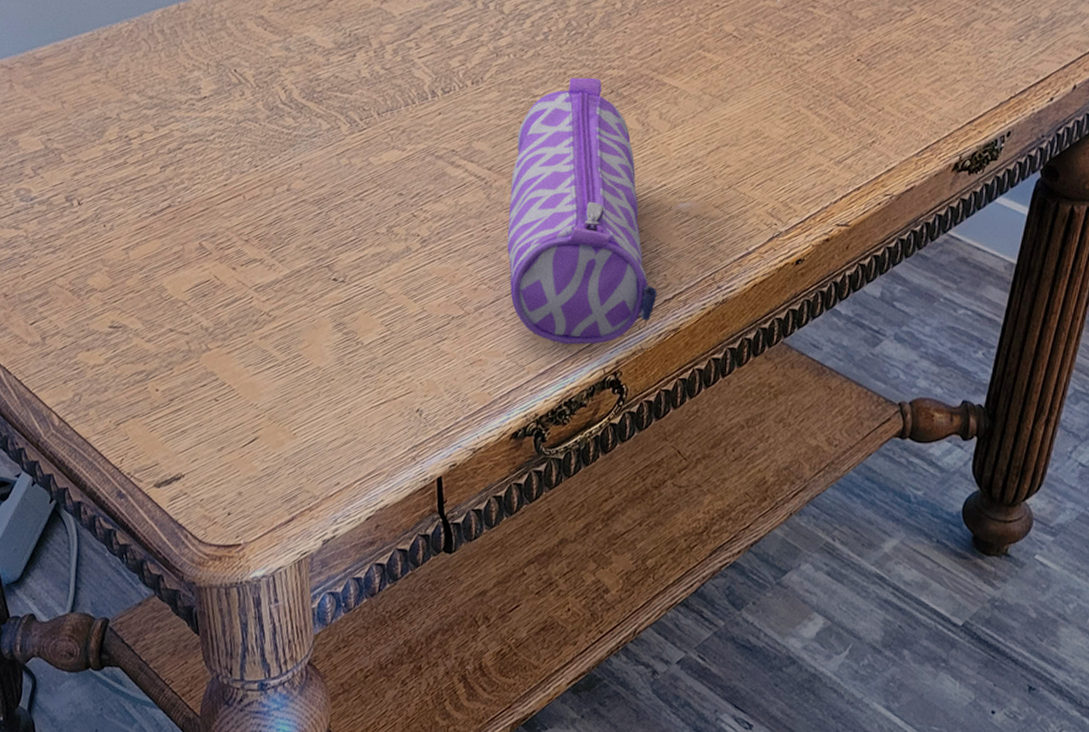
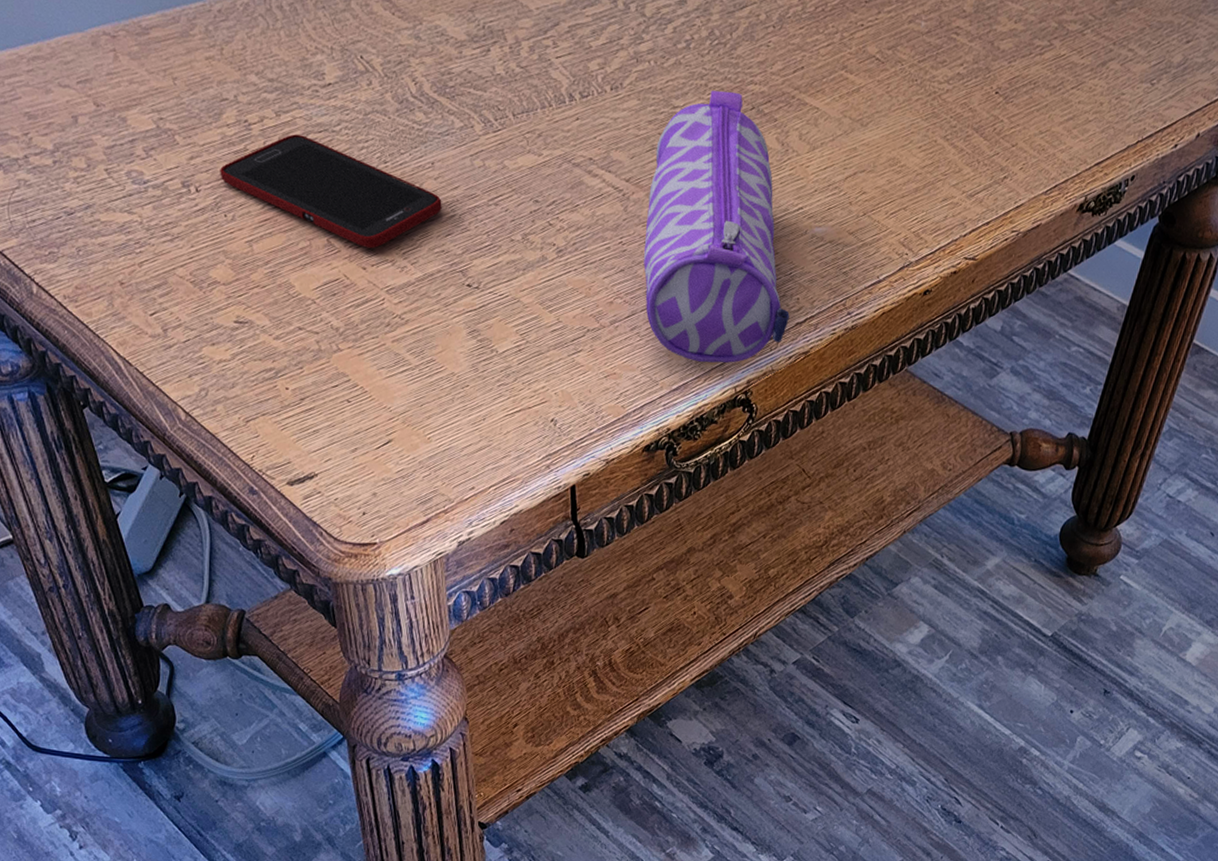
cell phone: none [101,146,310,249] -> present [220,134,442,249]

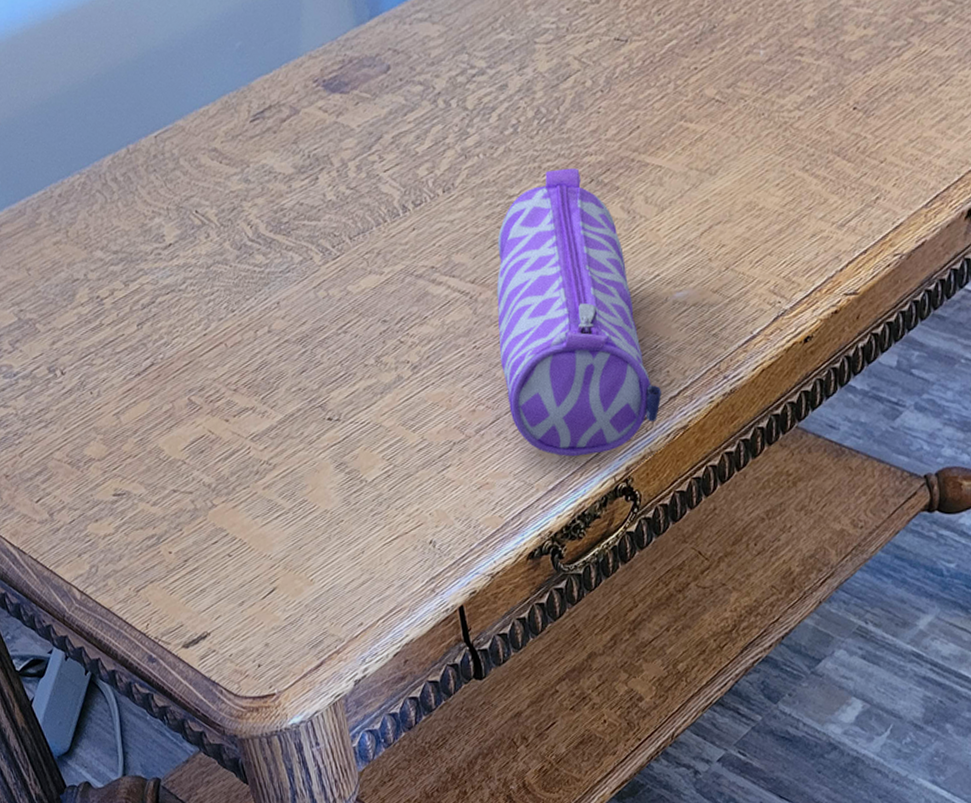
cell phone: present [220,134,442,249] -> none [80,300,293,400]

